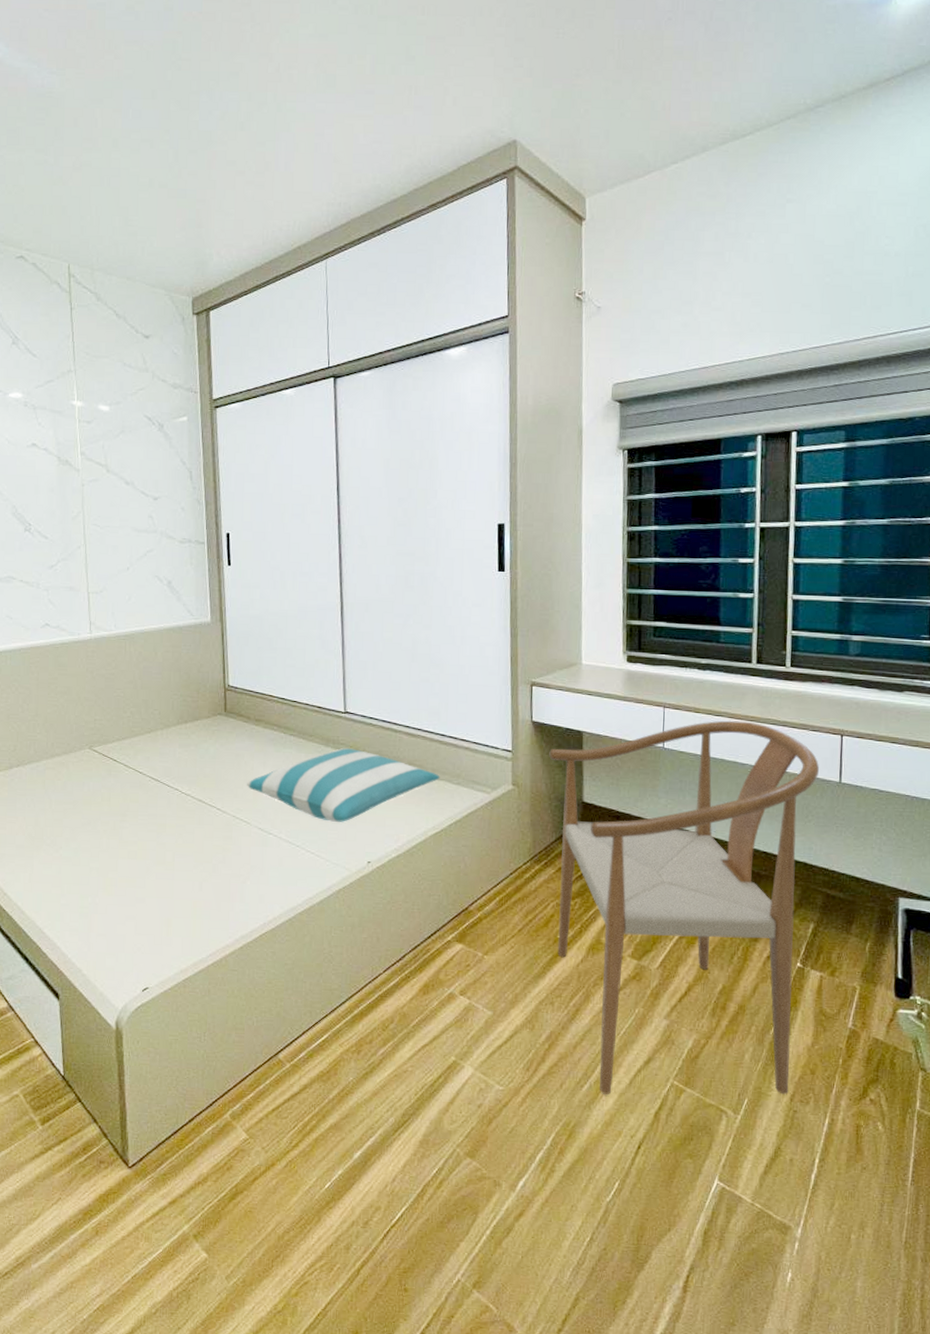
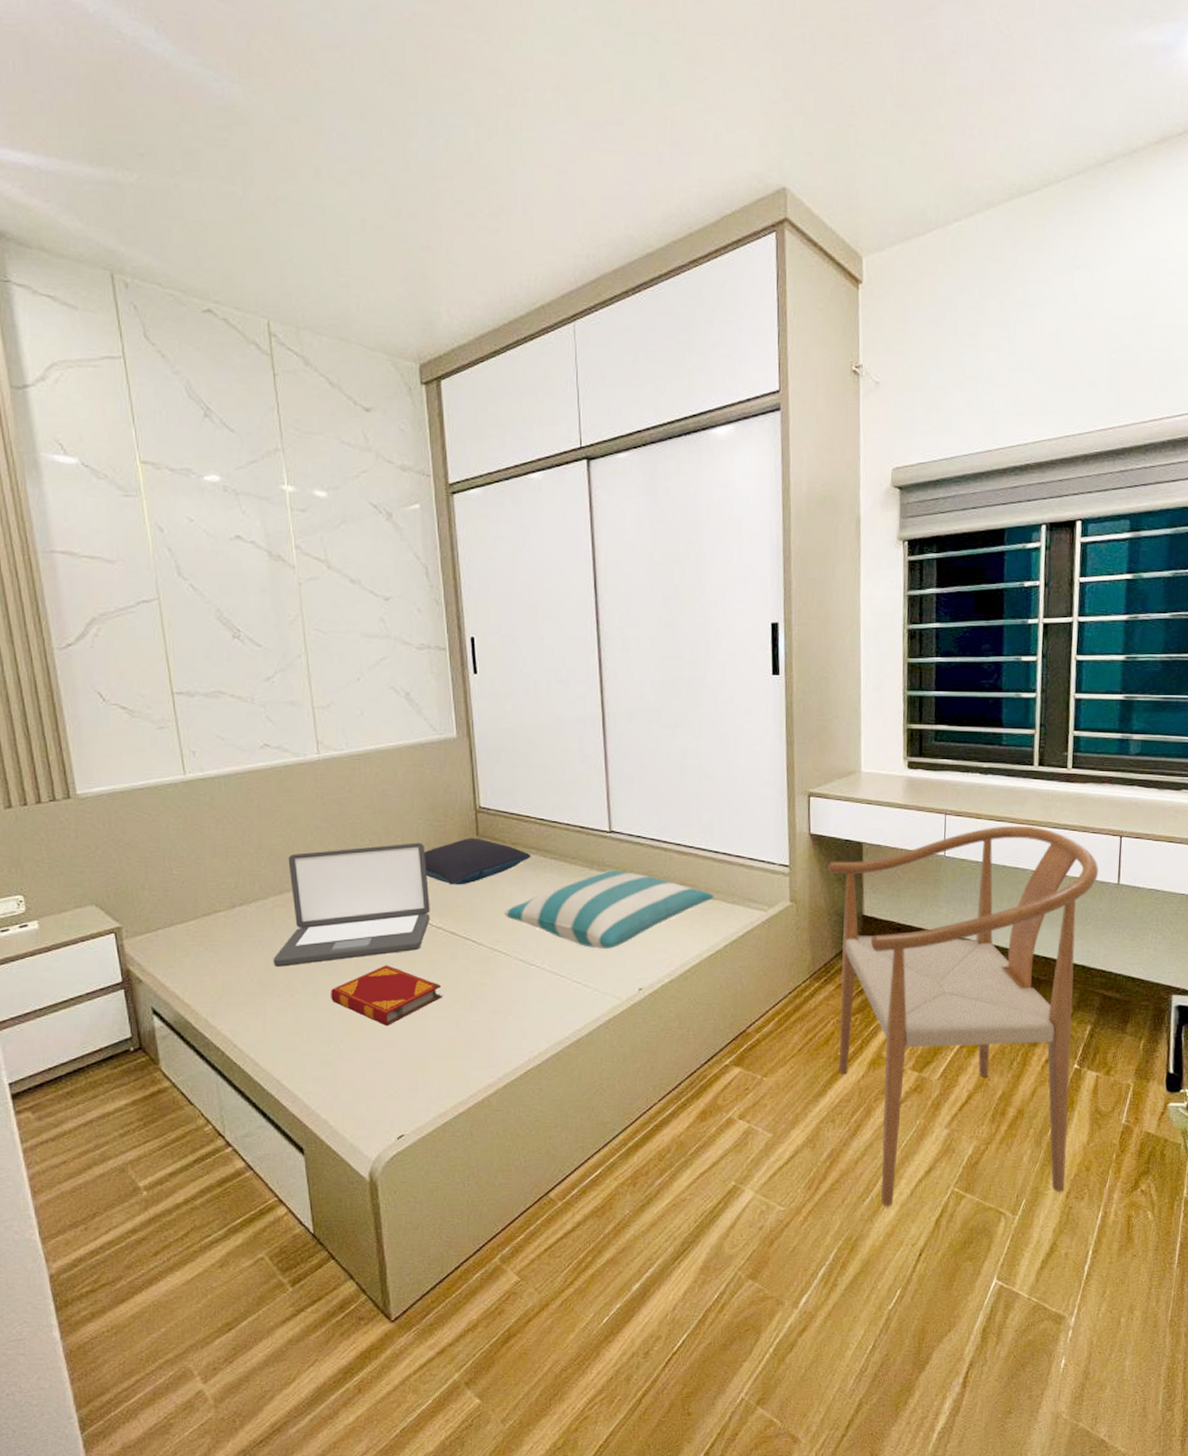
laptop: none [42,716,181,824] -> present [273,842,430,967]
hardback book: none [90,827,188,883] -> present [331,965,442,1026]
pillow: none [177,713,273,757] -> present [424,838,531,885]

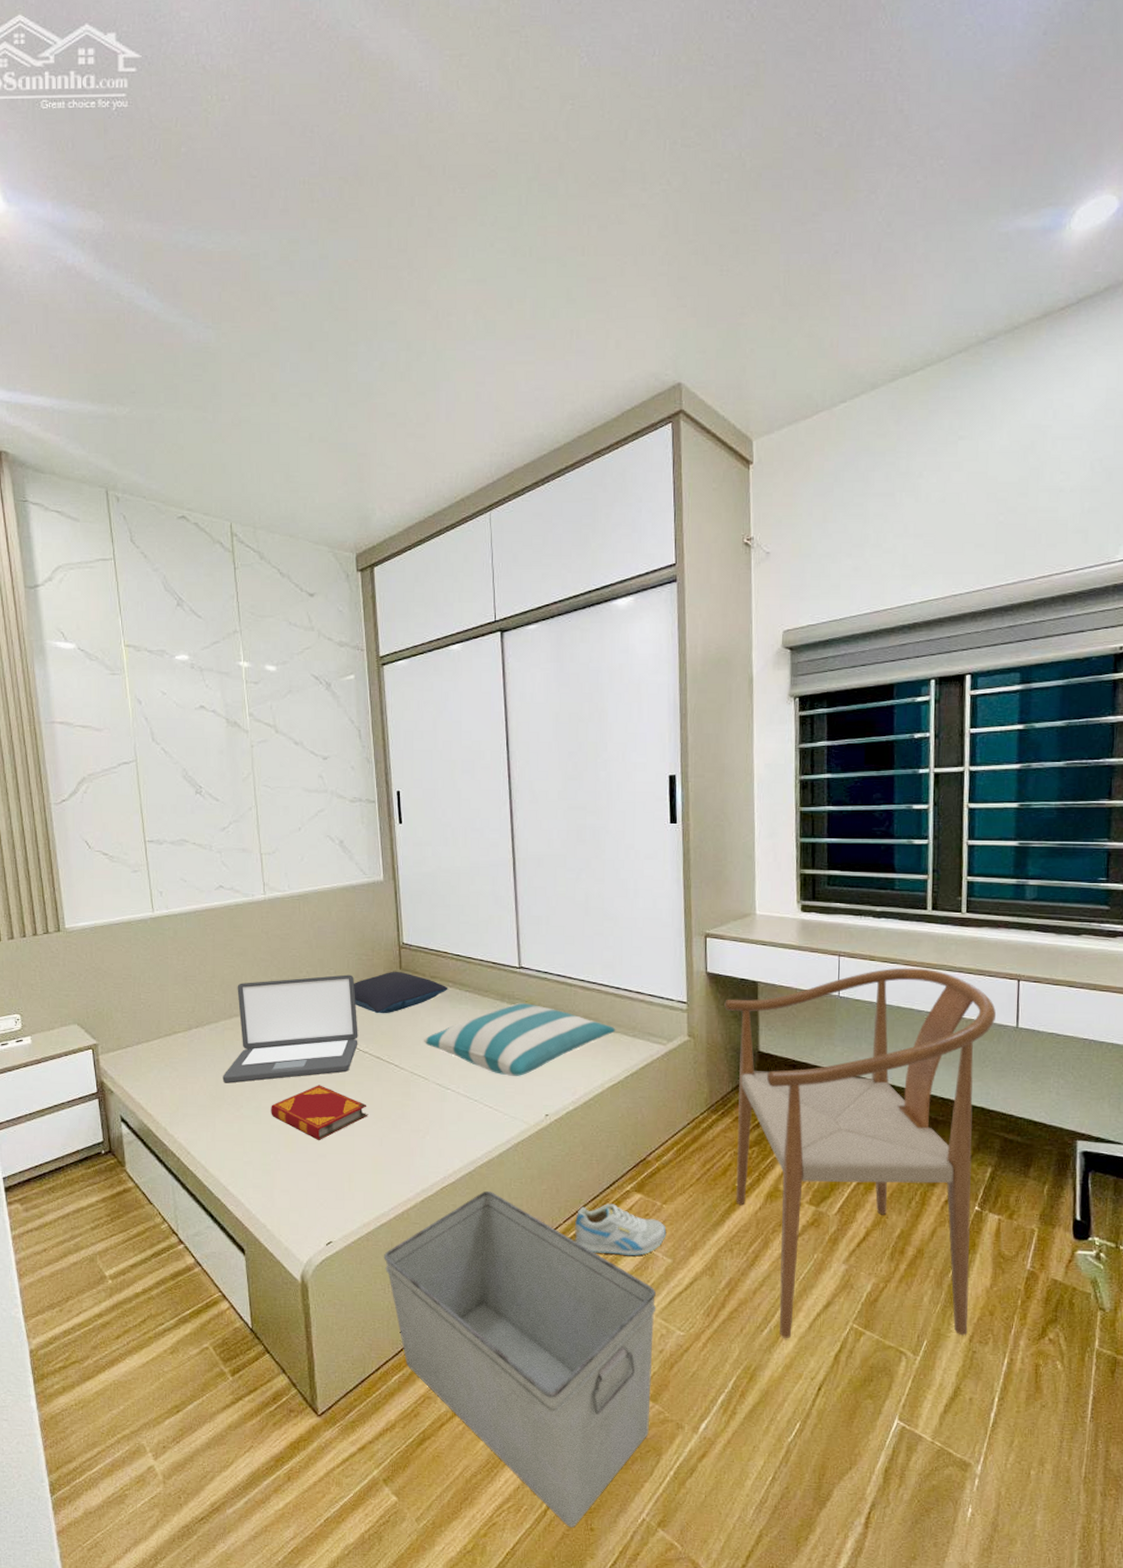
storage bin: none [463,1072,756,1414] -> present [384,1190,656,1527]
sneaker: none [671,1079,767,1133] -> present [575,1203,667,1256]

